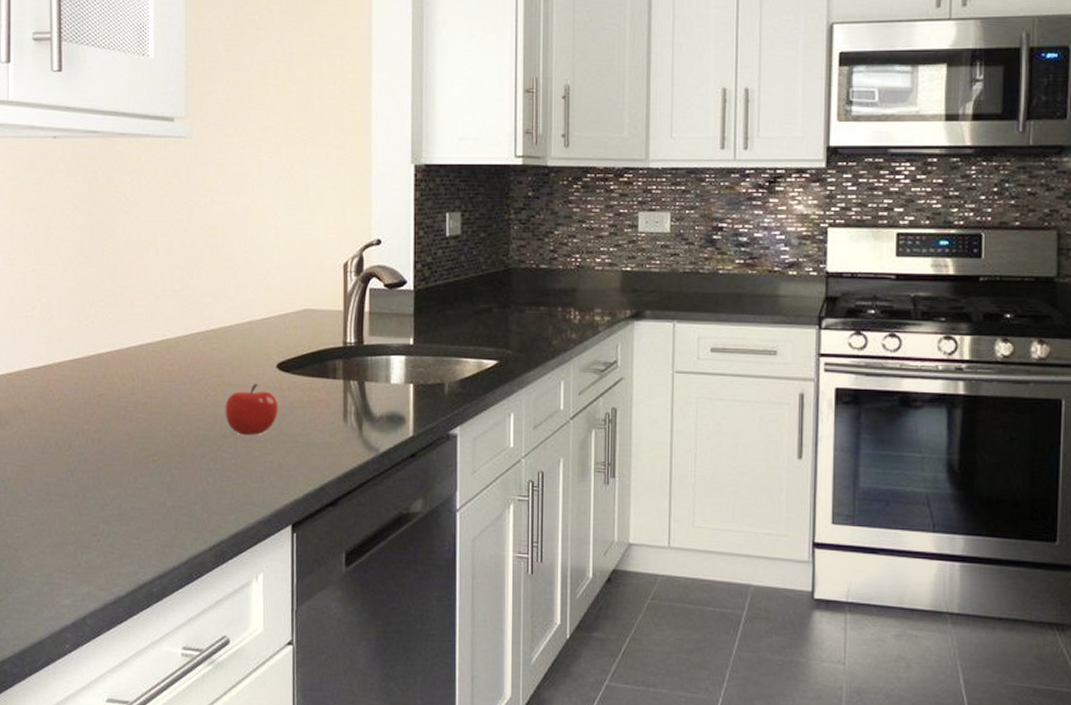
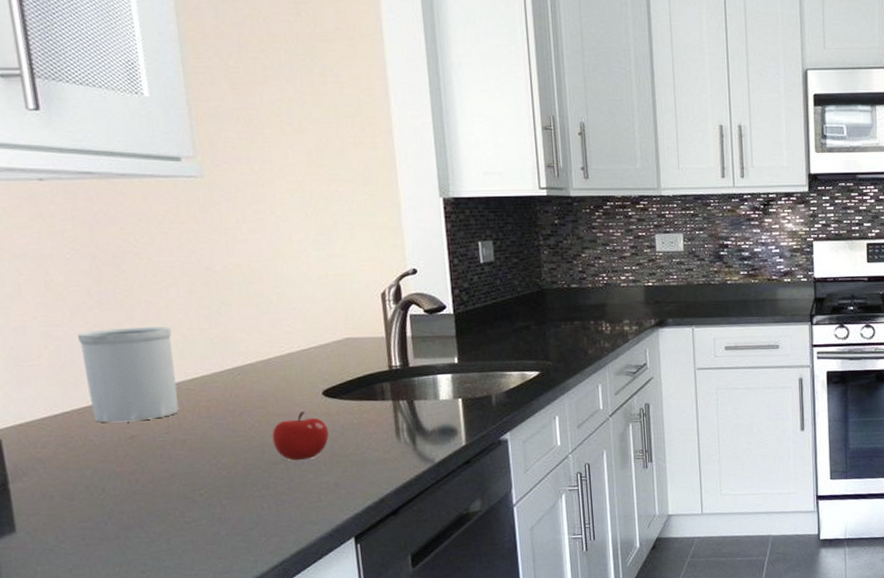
utensil holder: none [66,285,147,380] -> present [77,326,179,423]

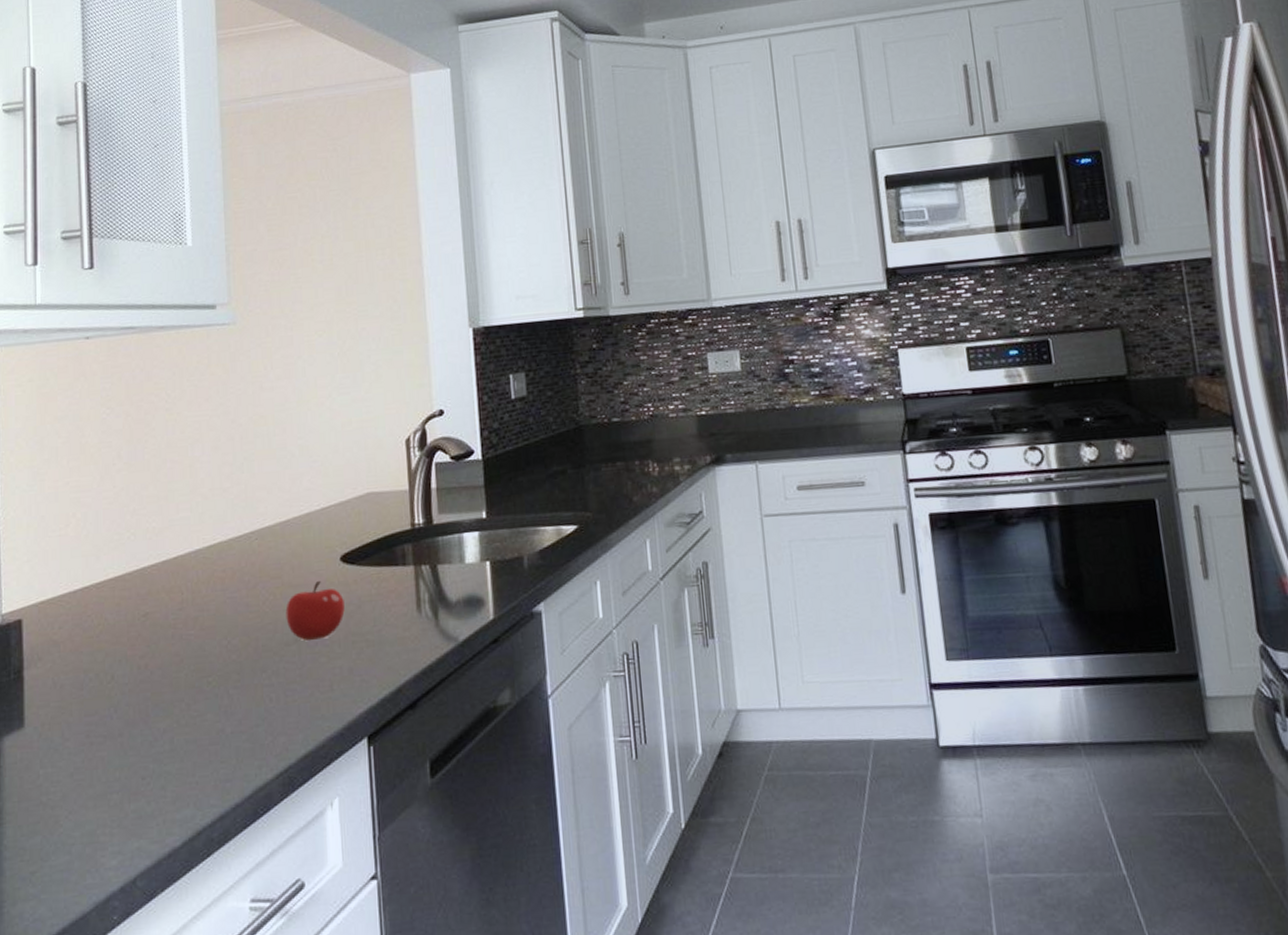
utensil holder: present [77,326,179,423] -> none [104,487,194,599]

